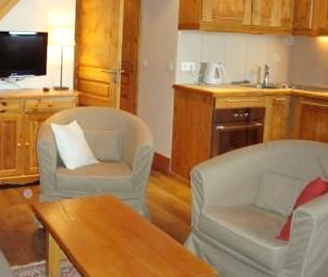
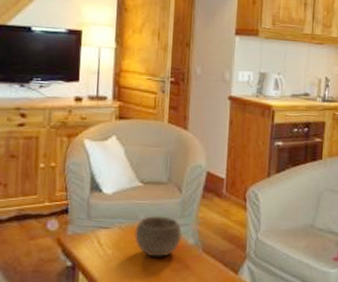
bowl: none [93,189,133,226] -> present [134,216,182,257]

